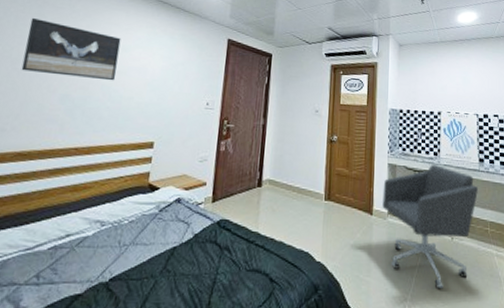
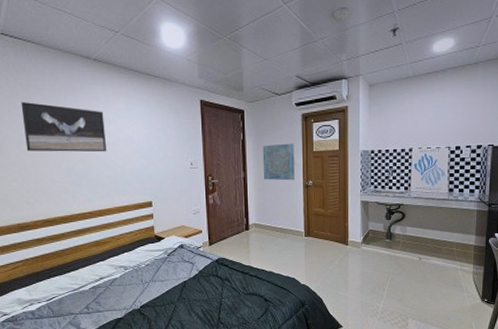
wall art: none [285,92,321,134] -> present [262,143,294,181]
office chair: present [382,164,478,288] -> none [356,197,446,298]

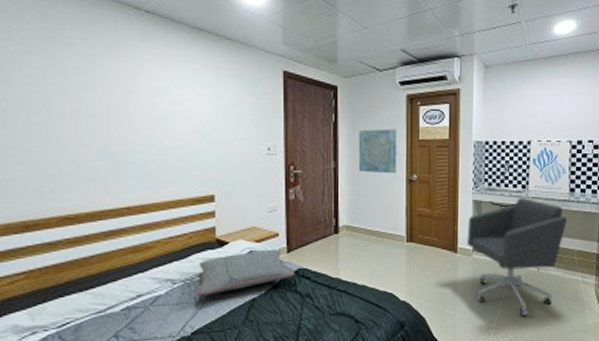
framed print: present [21,101,107,152] -> none [38,57,157,130]
pillow: none [142,242,215,279] -> present [196,249,294,296]
office chair: none [356,197,446,298] -> present [467,197,567,316]

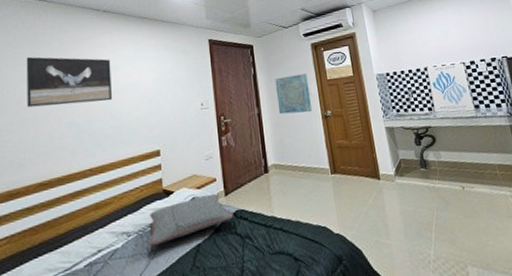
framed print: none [38,57,157,130] -> present [26,56,113,108]
office chair: present [467,197,567,316] -> none [385,119,486,239]

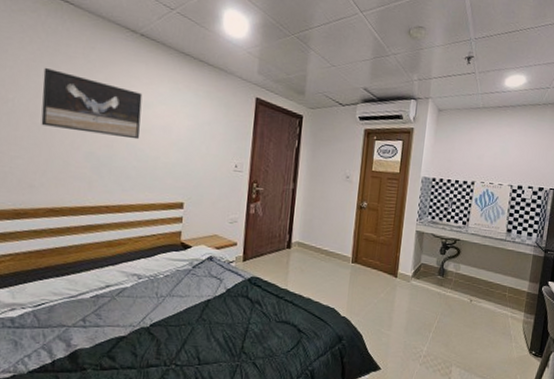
pillow: present [148,193,233,246] -> none [158,256,248,292]
wall art: present [275,73,312,115] -> none [314,156,352,200]

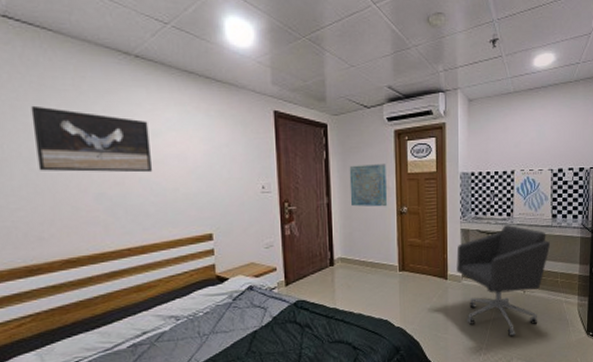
wall art: none [314,156,352,200] -> present [349,163,387,207]
office chair: none [407,232,502,343] -> present [456,224,550,336]

